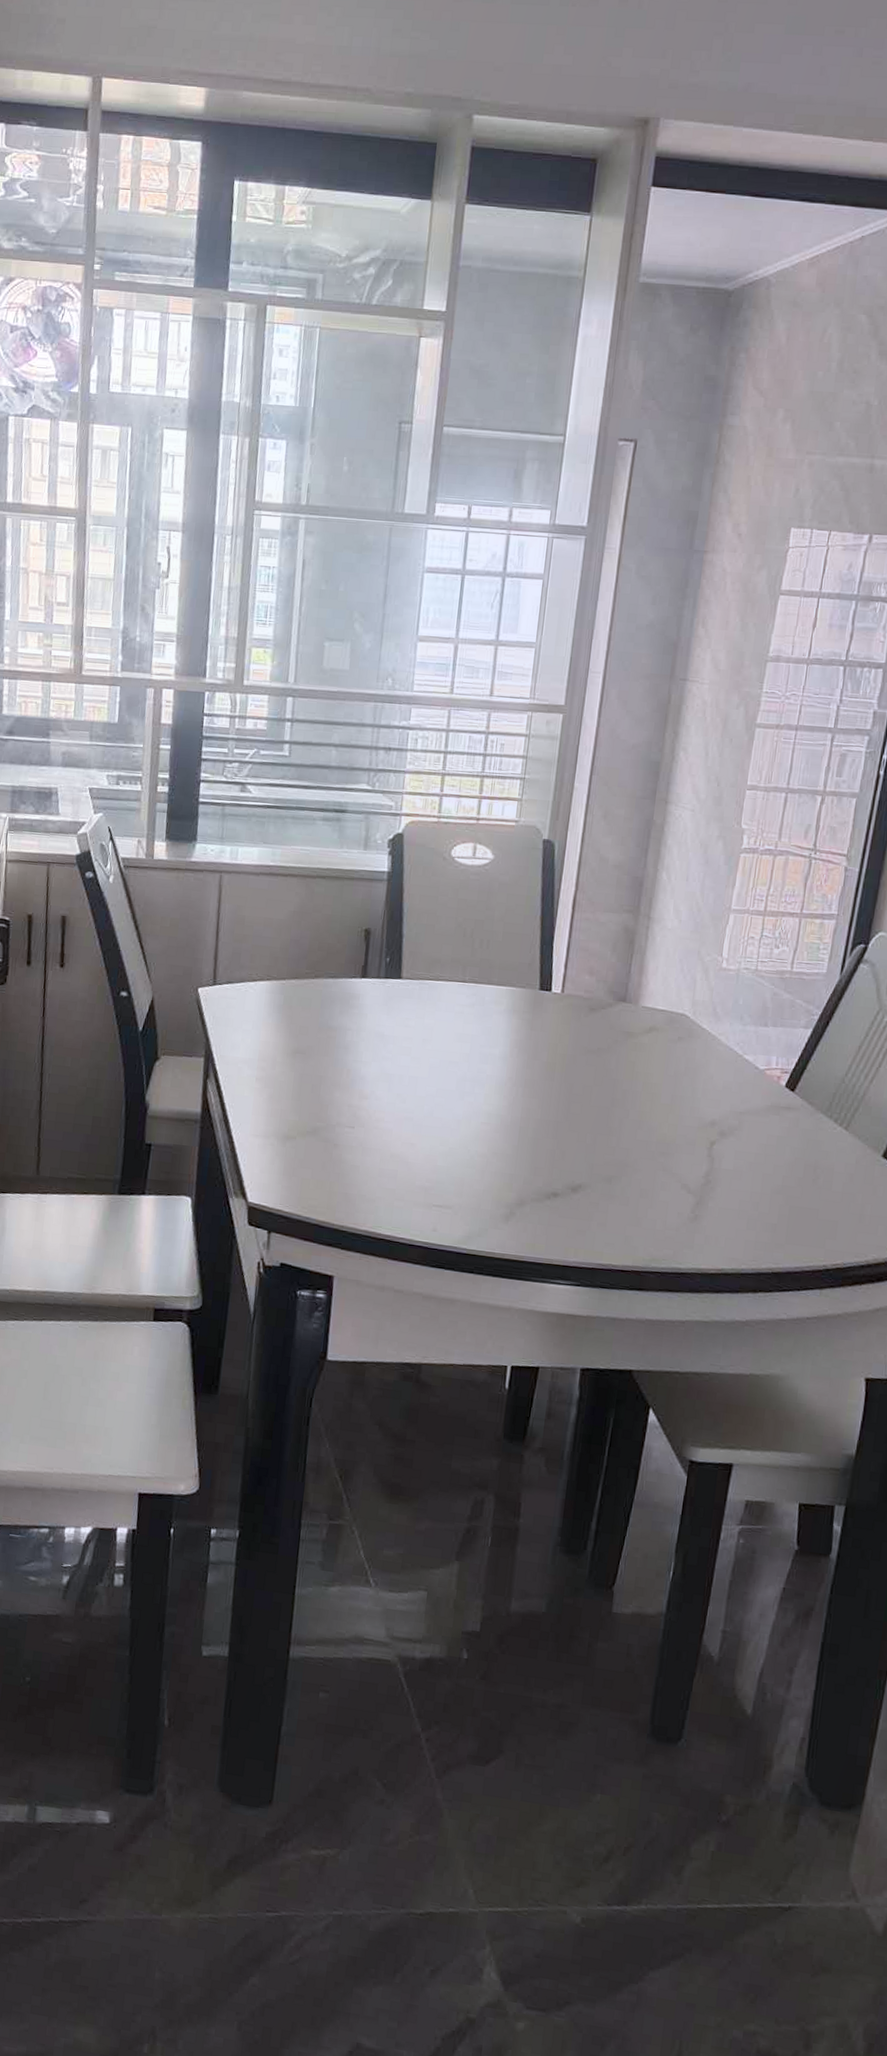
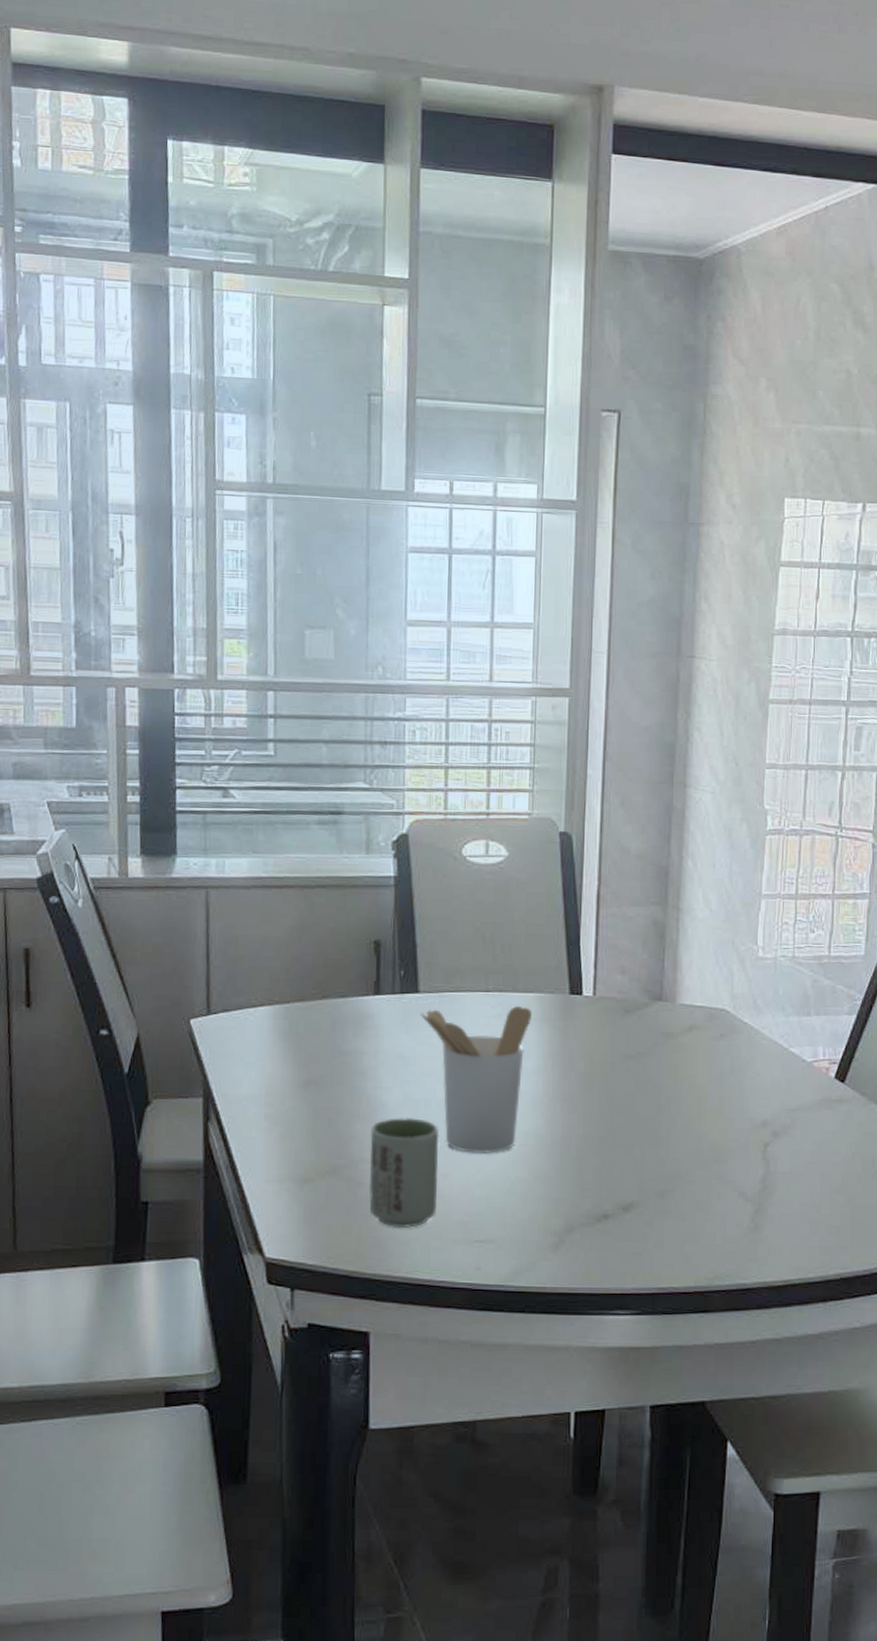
cup: none [342,1089,410,1188] -> present [368,1117,440,1229]
utensil holder: none [400,995,503,1129] -> present [420,1005,532,1155]

